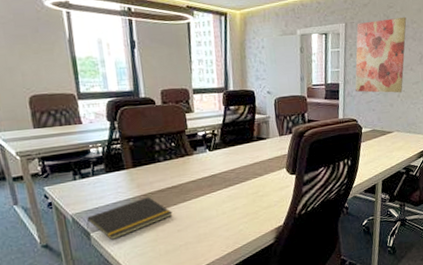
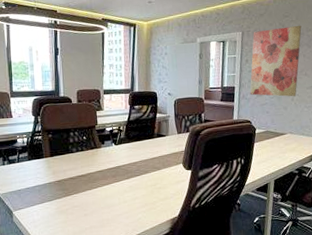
notepad: present [86,196,173,240] -> none [10,183,81,219]

